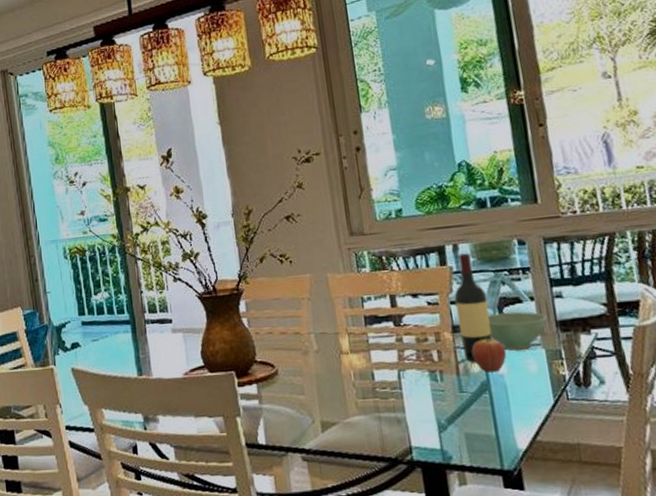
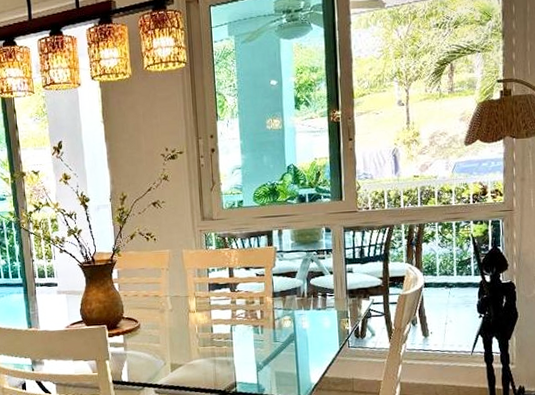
wine bottle: present [454,253,492,362] -> none [276,237,301,319]
fruit: present [471,338,507,373] -> none [285,302,310,327]
bowl: present [487,311,547,351] -> none [299,282,341,311]

